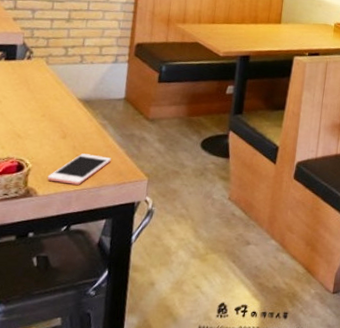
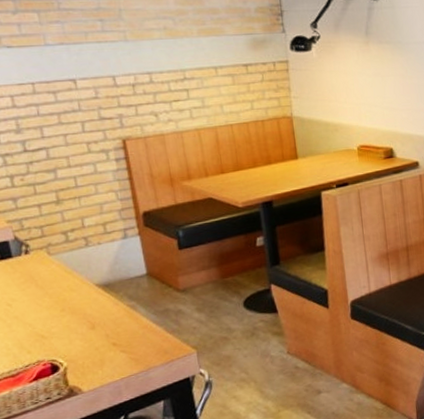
cell phone: present [48,153,111,185] -> none [88,338,151,375]

